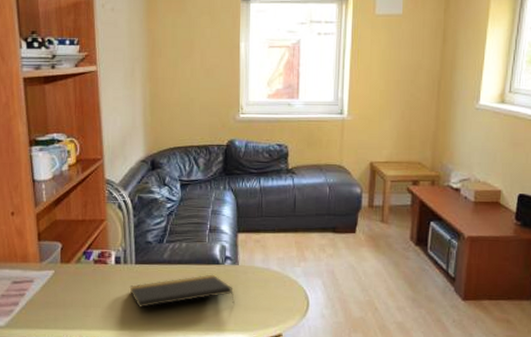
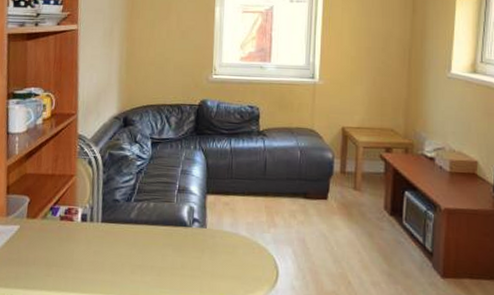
notepad: present [129,274,235,309] -> none [94,236,201,271]

